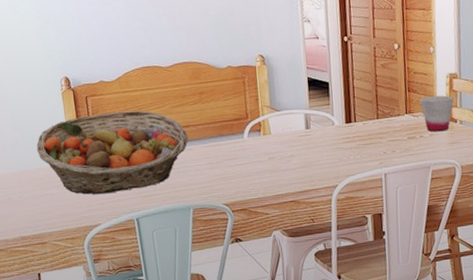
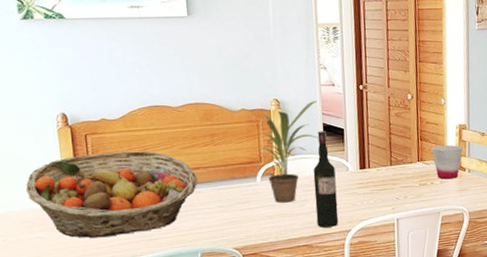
potted plant: none [243,55,304,159] -> present [256,101,319,203]
wine bottle: none [298,85,325,183] -> present [313,131,339,228]

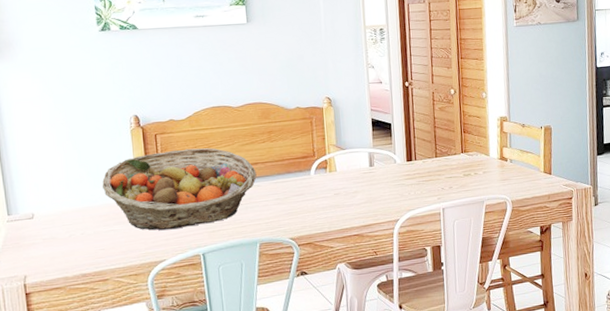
potted plant: present [256,101,319,203] -> none [310,98,368,195]
wine bottle: present [313,131,339,228] -> none [363,126,388,218]
cup: present [431,145,463,180] -> none [474,136,504,170]

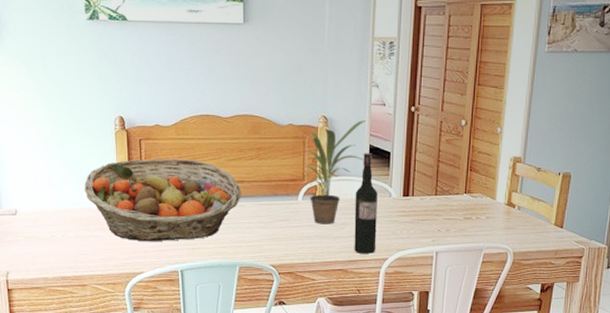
potted plant: none [310,98,368,195] -> present [300,120,366,224]
wine bottle: none [363,126,388,218] -> present [354,153,377,254]

